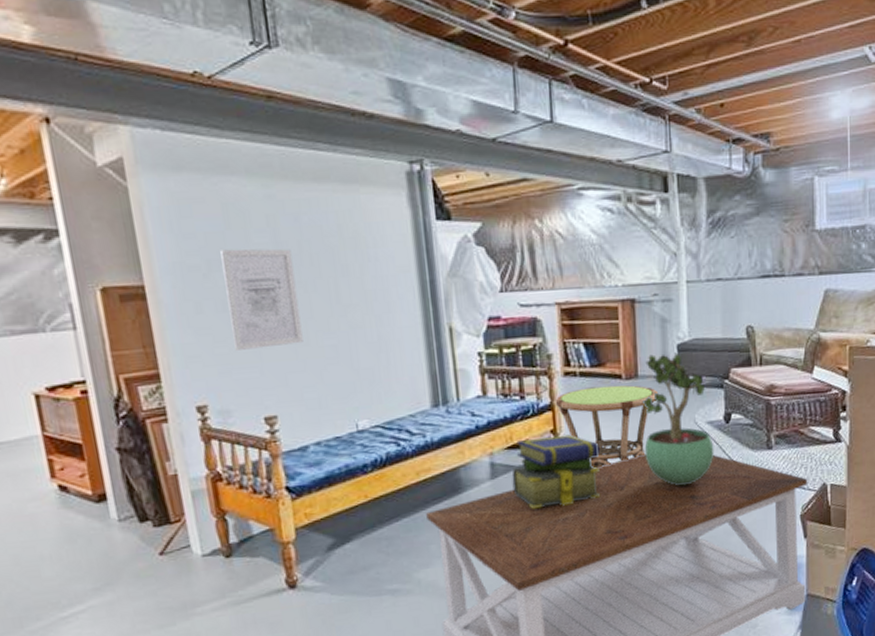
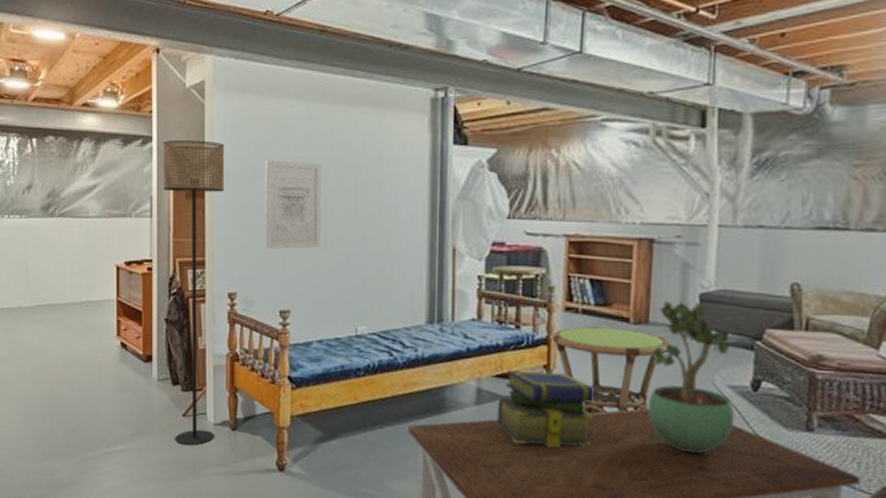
floor lamp: none [75,230,205,588] -> present [162,140,225,446]

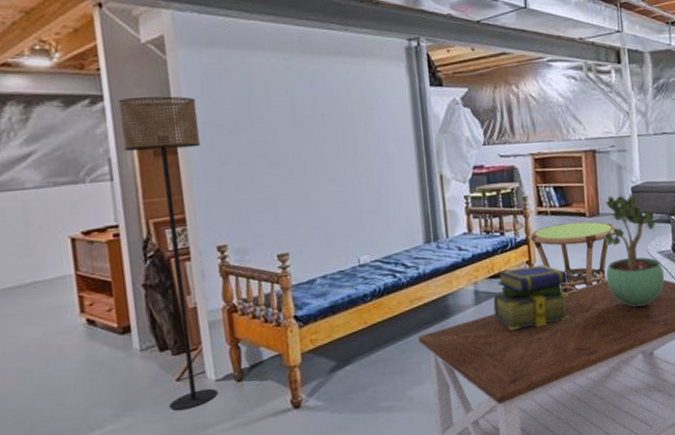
wall art: present [265,160,322,249] -> none [245,110,314,197]

